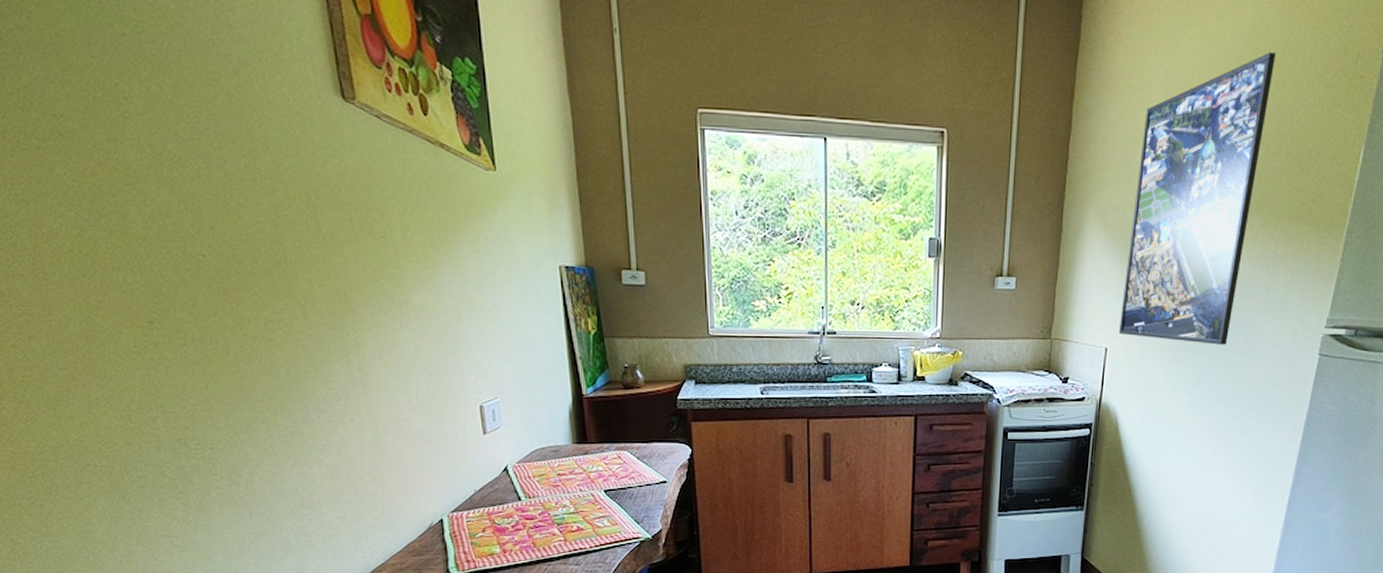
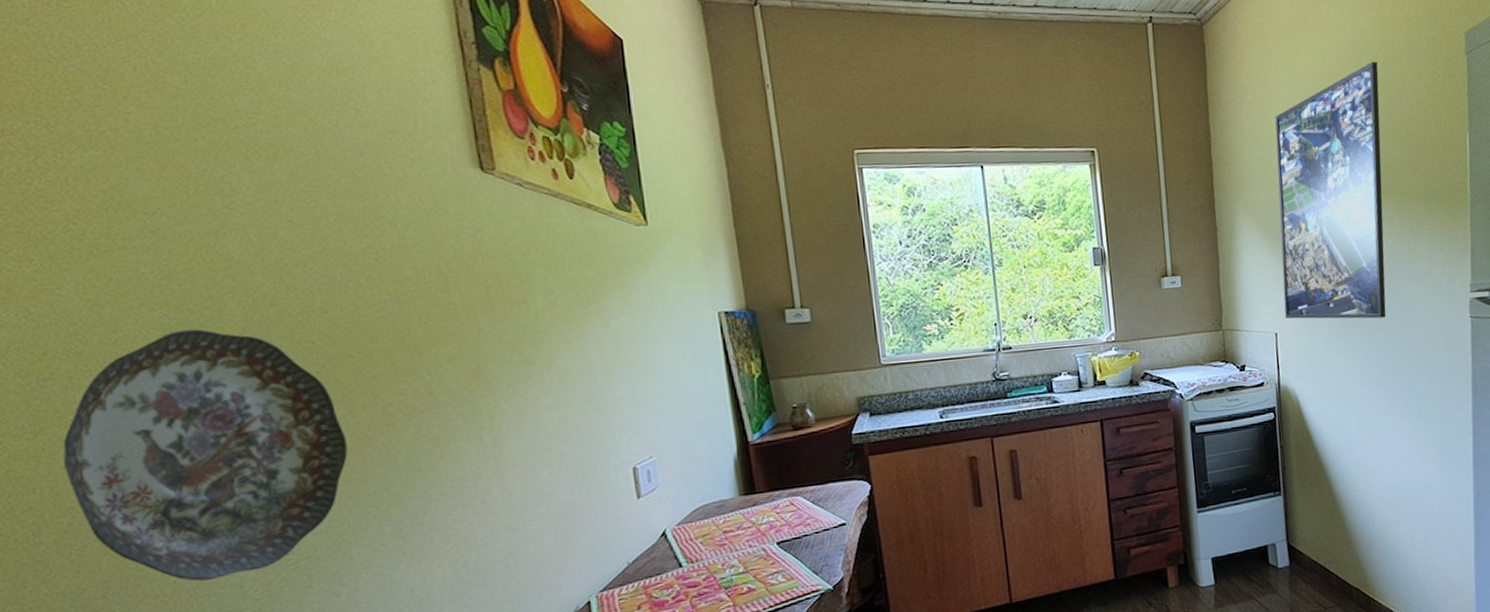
decorative plate: none [10,231,238,457] -> present [63,328,348,582]

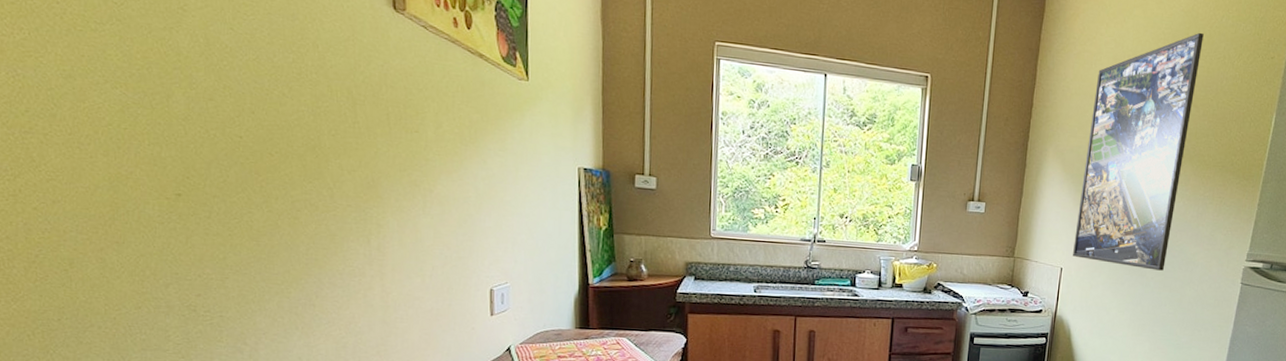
decorative plate: present [63,328,348,582] -> none [36,108,260,321]

